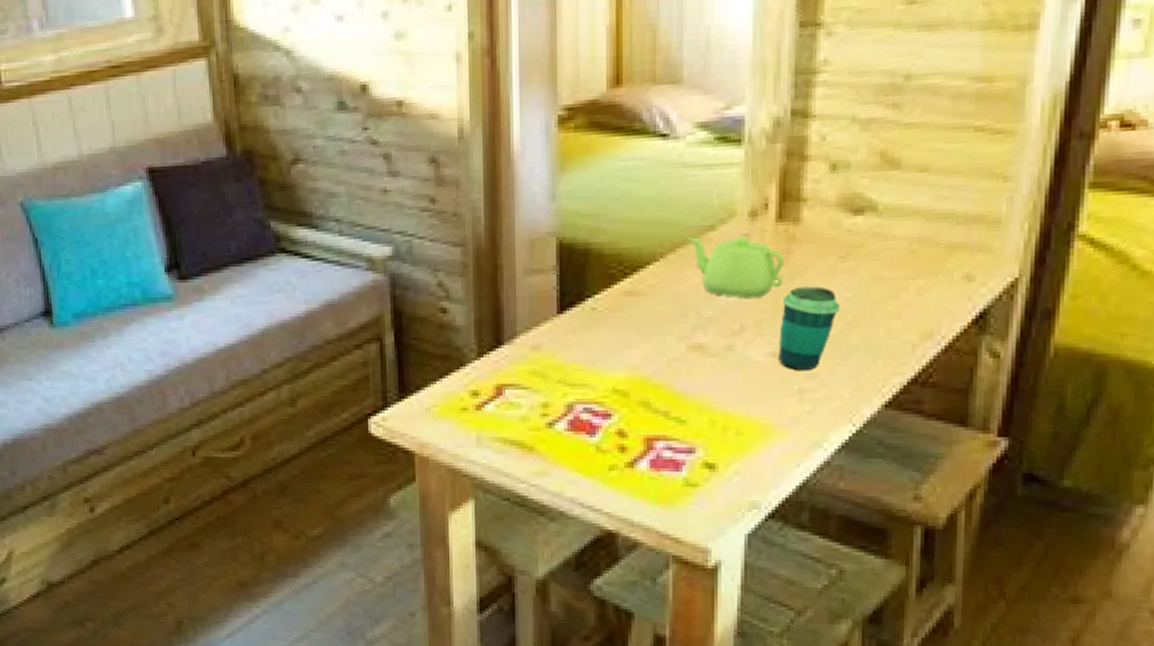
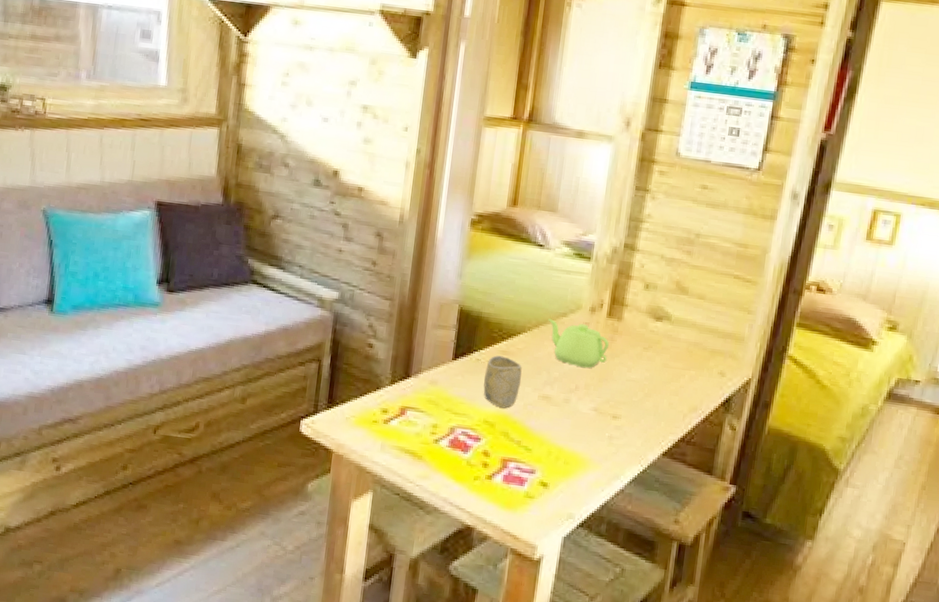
cup: none [606,299,658,369] -> present [483,355,522,408]
cup: present [779,286,841,370] -> none [598,364,642,423]

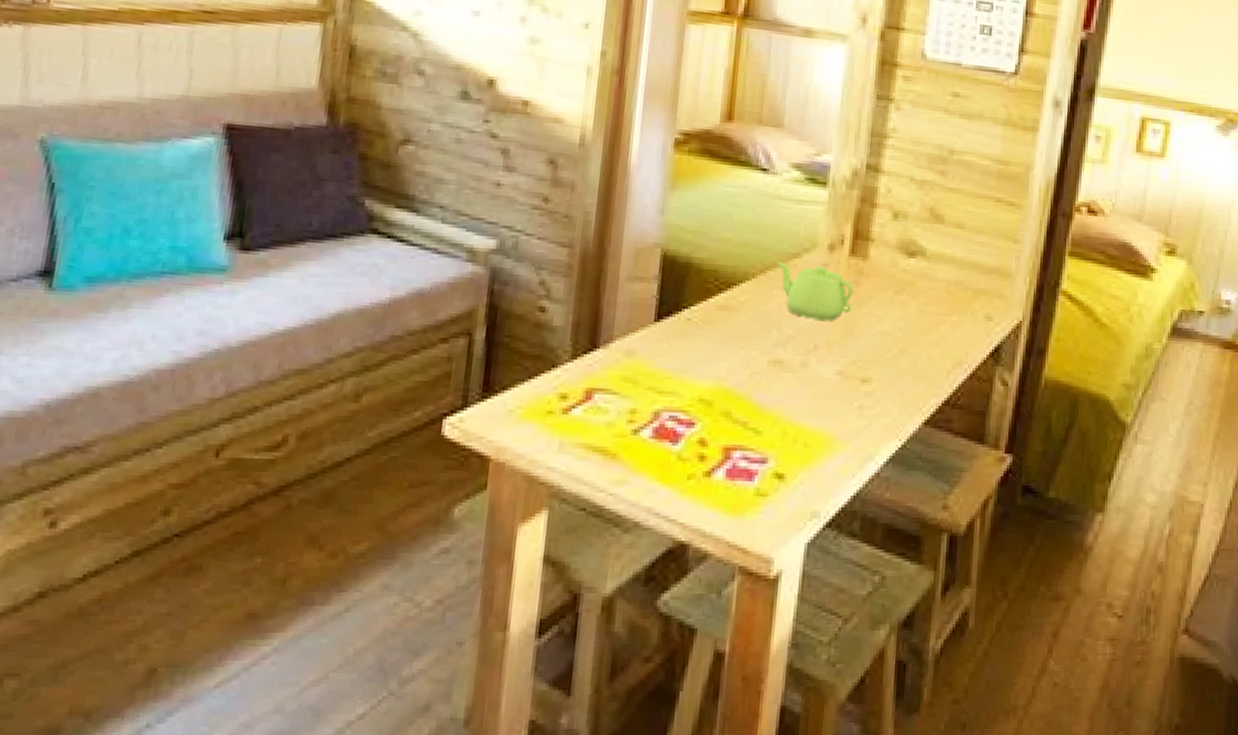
cup: present [483,355,522,408] -> none [696,312,746,380]

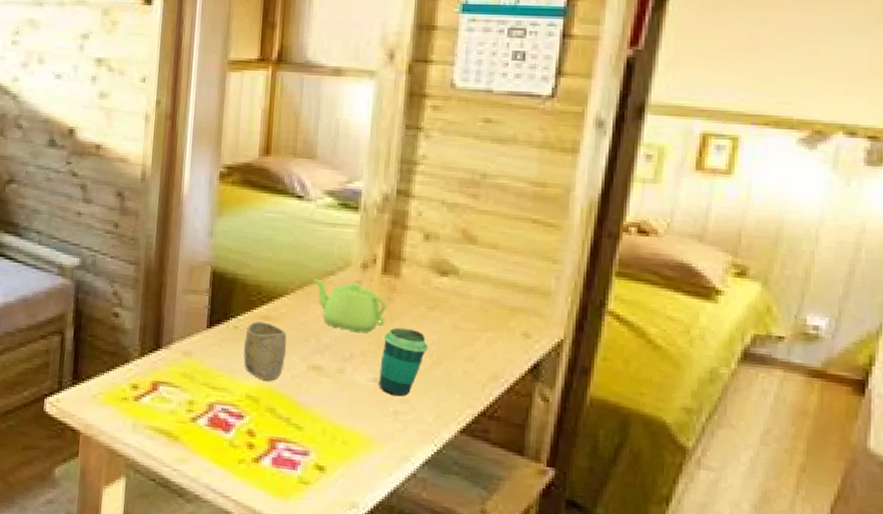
cup: none [696,312,746,380] -> present [244,321,287,381]
cup: none [844,314,895,388] -> present [379,327,428,396]

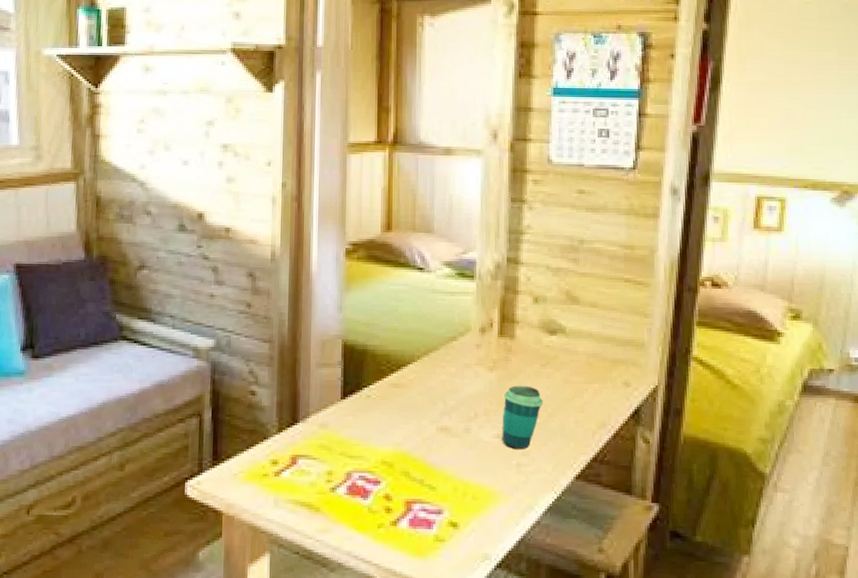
cup: present [244,321,287,381] -> none [377,389,416,446]
teapot: present [313,278,386,333] -> none [437,345,504,393]

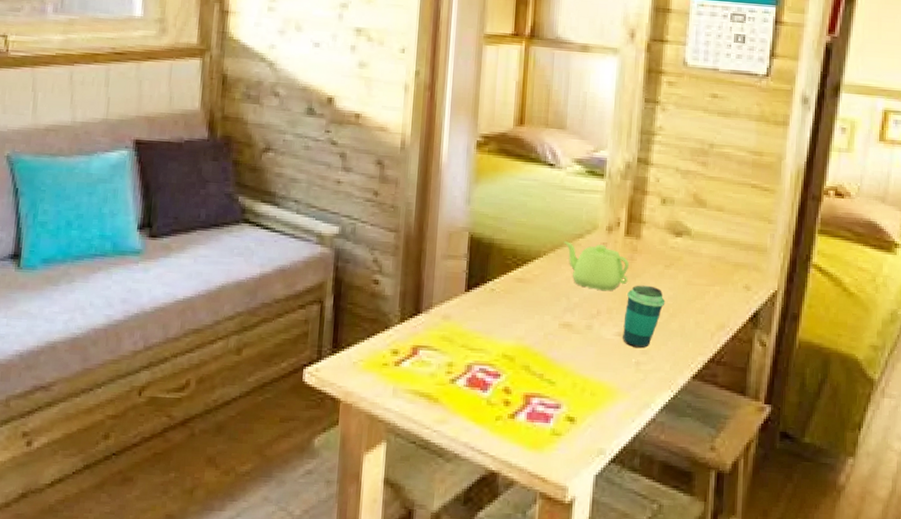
teapot: none [437,345,504,393] -> present [564,241,629,291]

